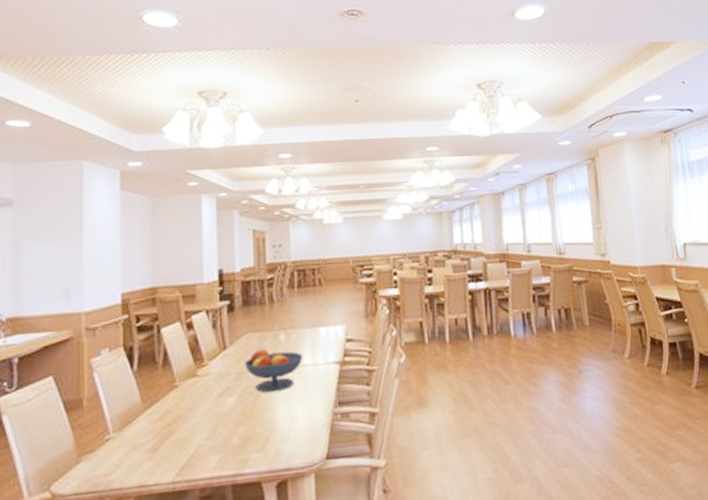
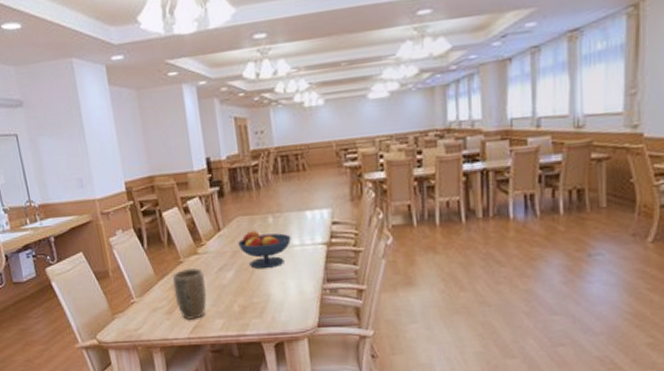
plant pot: none [162,393,203,460] -> present [172,268,207,321]

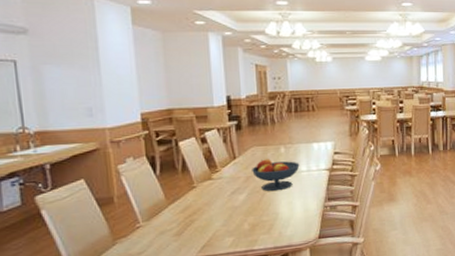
plant pot: present [172,268,207,321] -> none [184,192,219,241]

